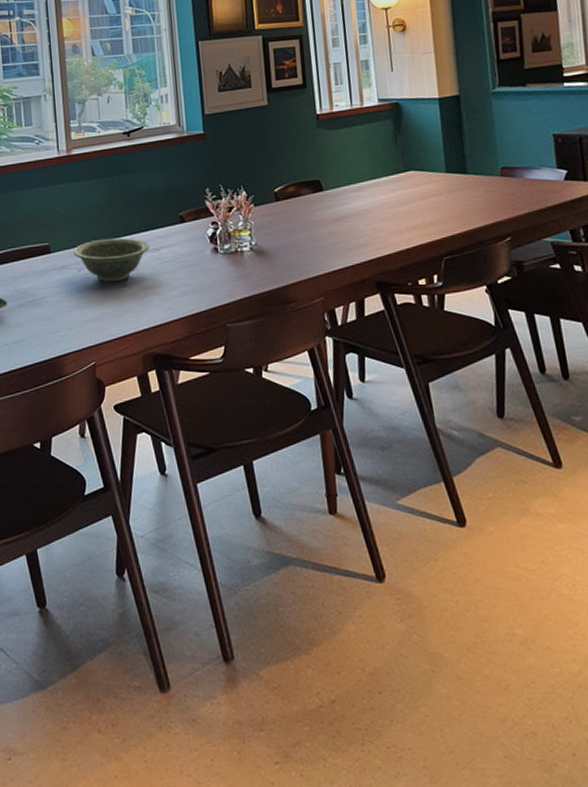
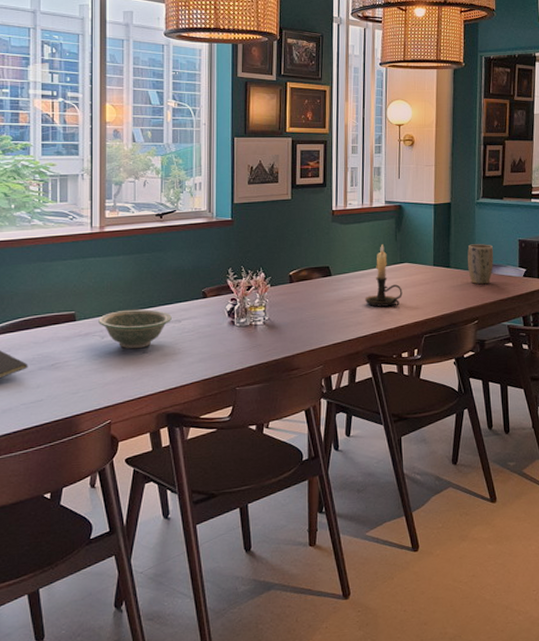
candle holder: none [366,150,412,225] -> present [365,244,403,307]
plant pot: none [487,142,524,193] -> present [467,244,493,285]

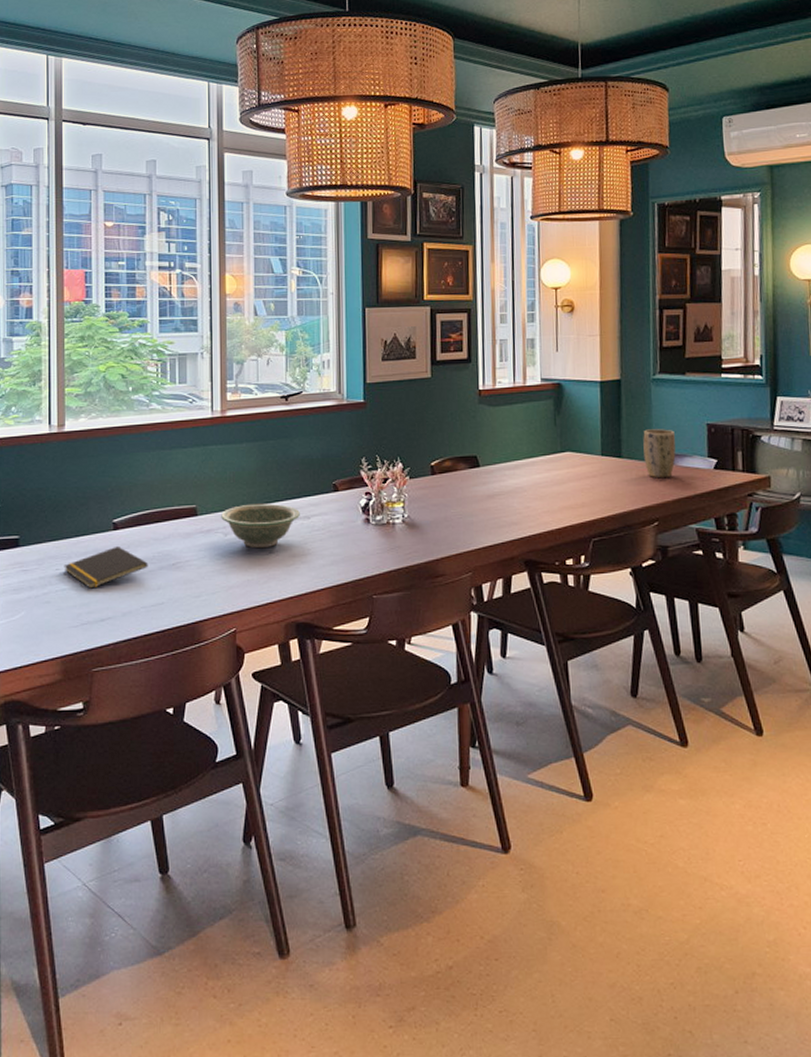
candle holder: present [365,244,403,307] -> none [520,430,565,504]

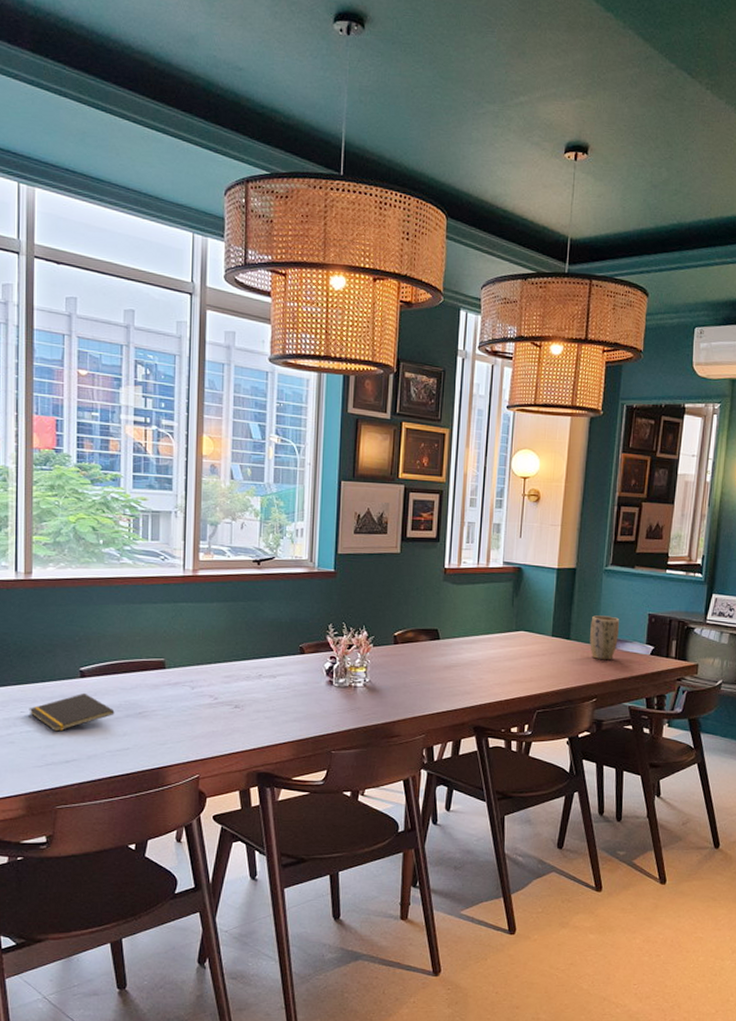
bowl: present [221,503,300,549] -> none [189,660,266,703]

